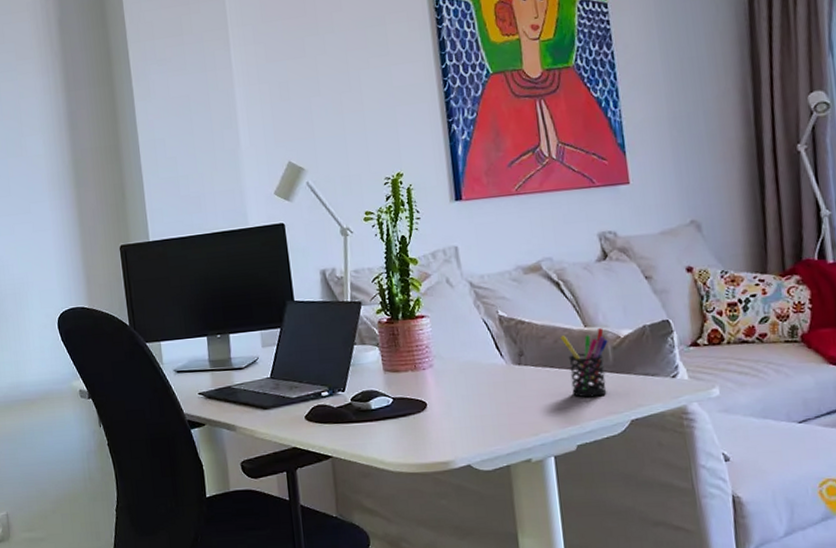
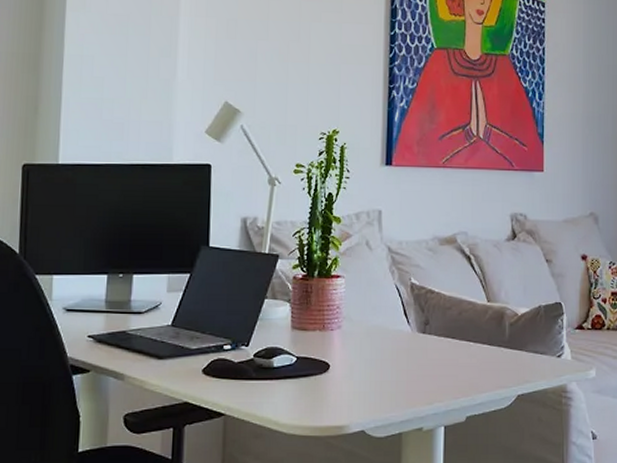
pen holder: present [560,328,608,398] -> none [465,305,507,370]

